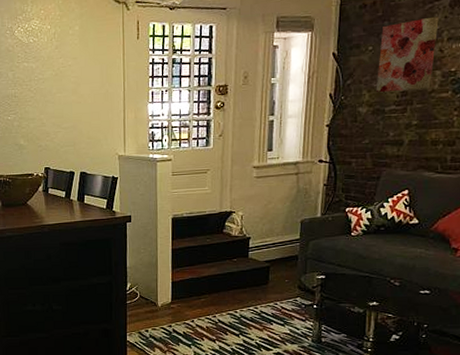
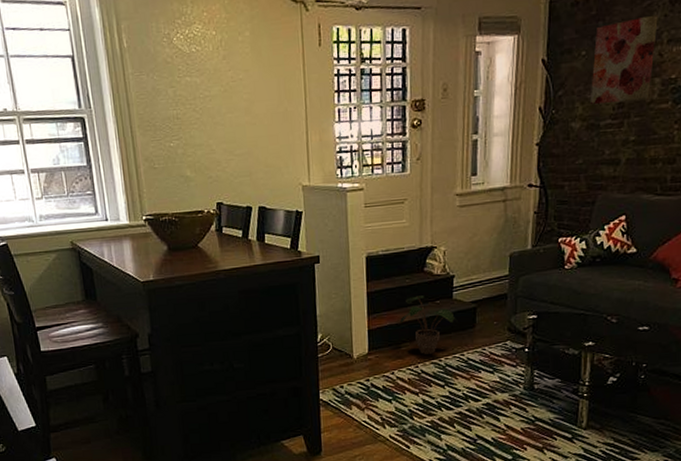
potted plant: none [201,254,252,306] -> present [400,295,458,354]

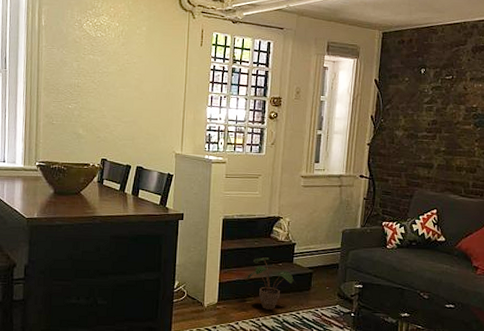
wall art: present [590,14,658,105] -> none [410,58,463,120]

